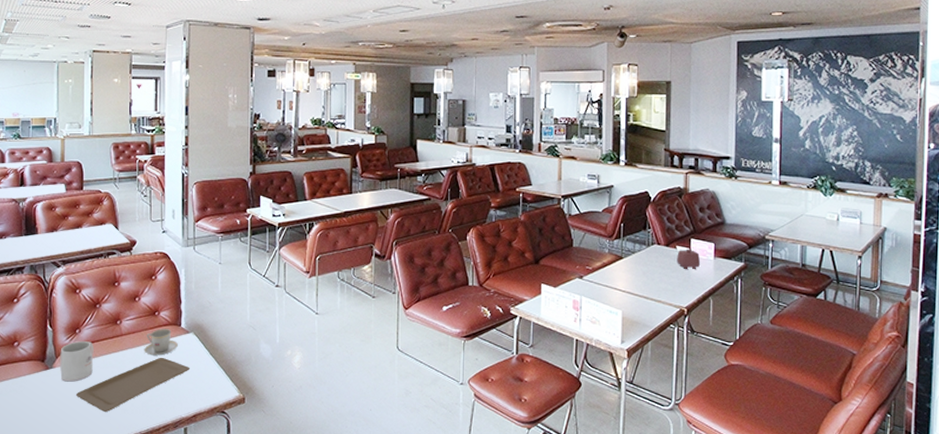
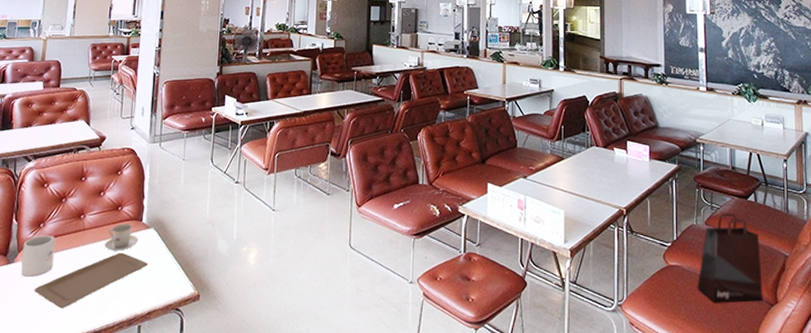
sugar bowl: present [677,249,701,269] -> none [614,151,637,170]
shopping bag: none [758,311,827,401] -> present [697,213,763,303]

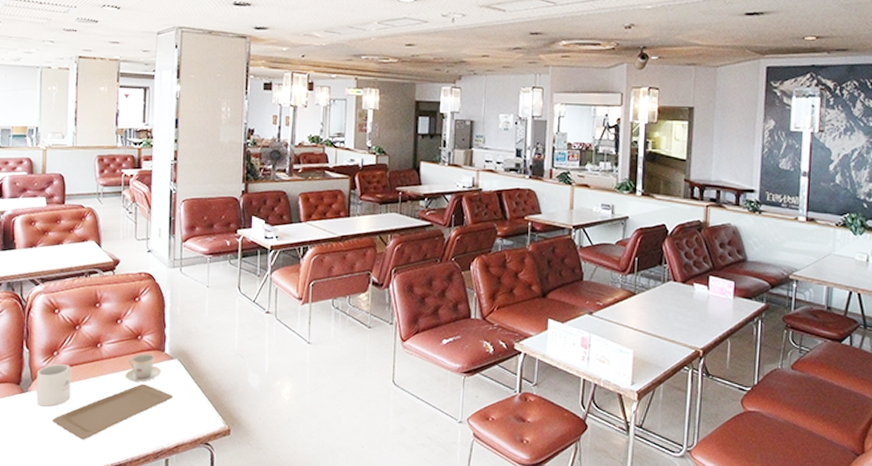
shopping bag: present [697,213,763,303] -> none [776,356,851,452]

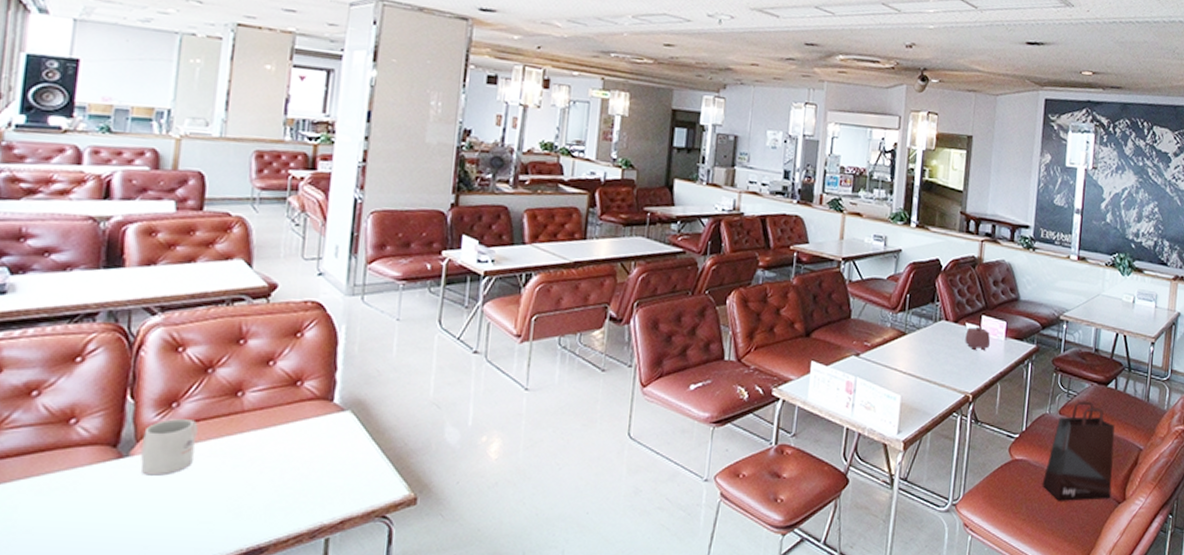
tray: present [52,383,174,439] -> none [162,442,342,517]
teacup: present [125,354,161,382] -> none [275,404,327,441]
sugar bowl: none [693,286,719,308] -> present [965,326,991,350]
shopping bag: none [776,356,851,452] -> present [1042,401,1115,501]

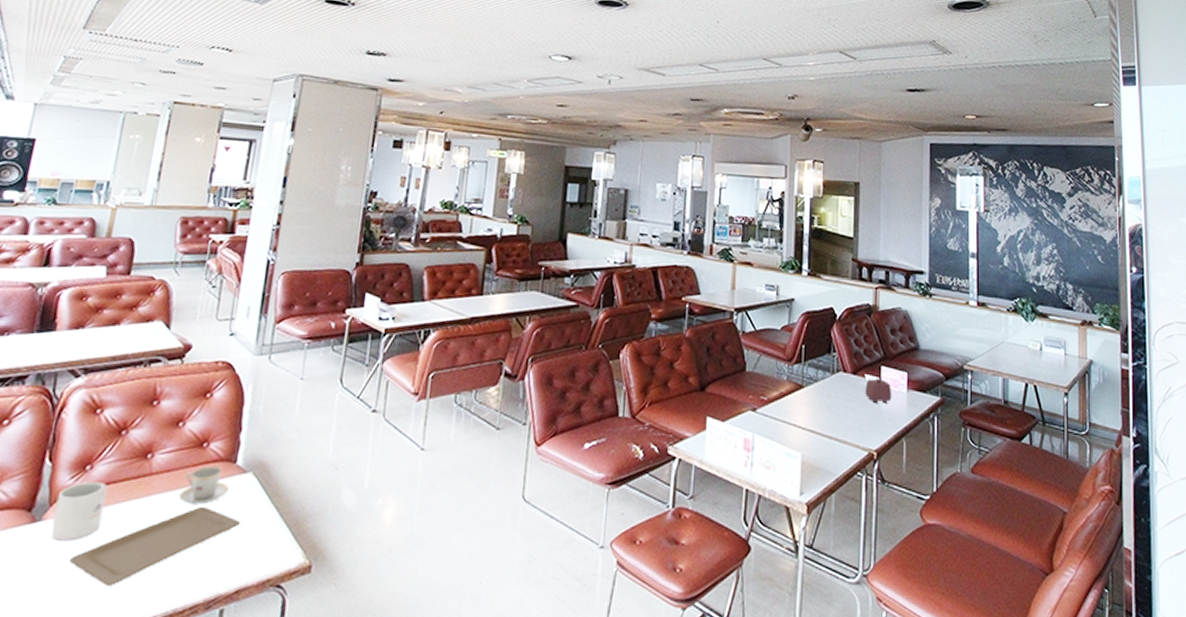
tray: none [162,442,342,517] -> present [68,506,242,585]
teacup: none [275,404,327,441] -> present [179,466,229,504]
shopping bag: present [1042,401,1115,501] -> none [959,458,1037,572]

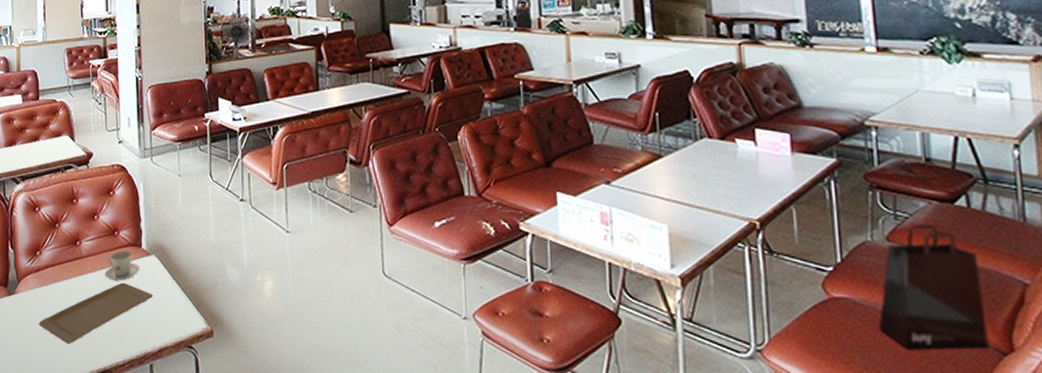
mug: present [51,482,109,541] -> none [21,264,55,309]
sugar bowl: present [865,378,892,403] -> none [737,142,773,169]
shopping bag: none [959,458,1037,572] -> present [878,224,989,350]

